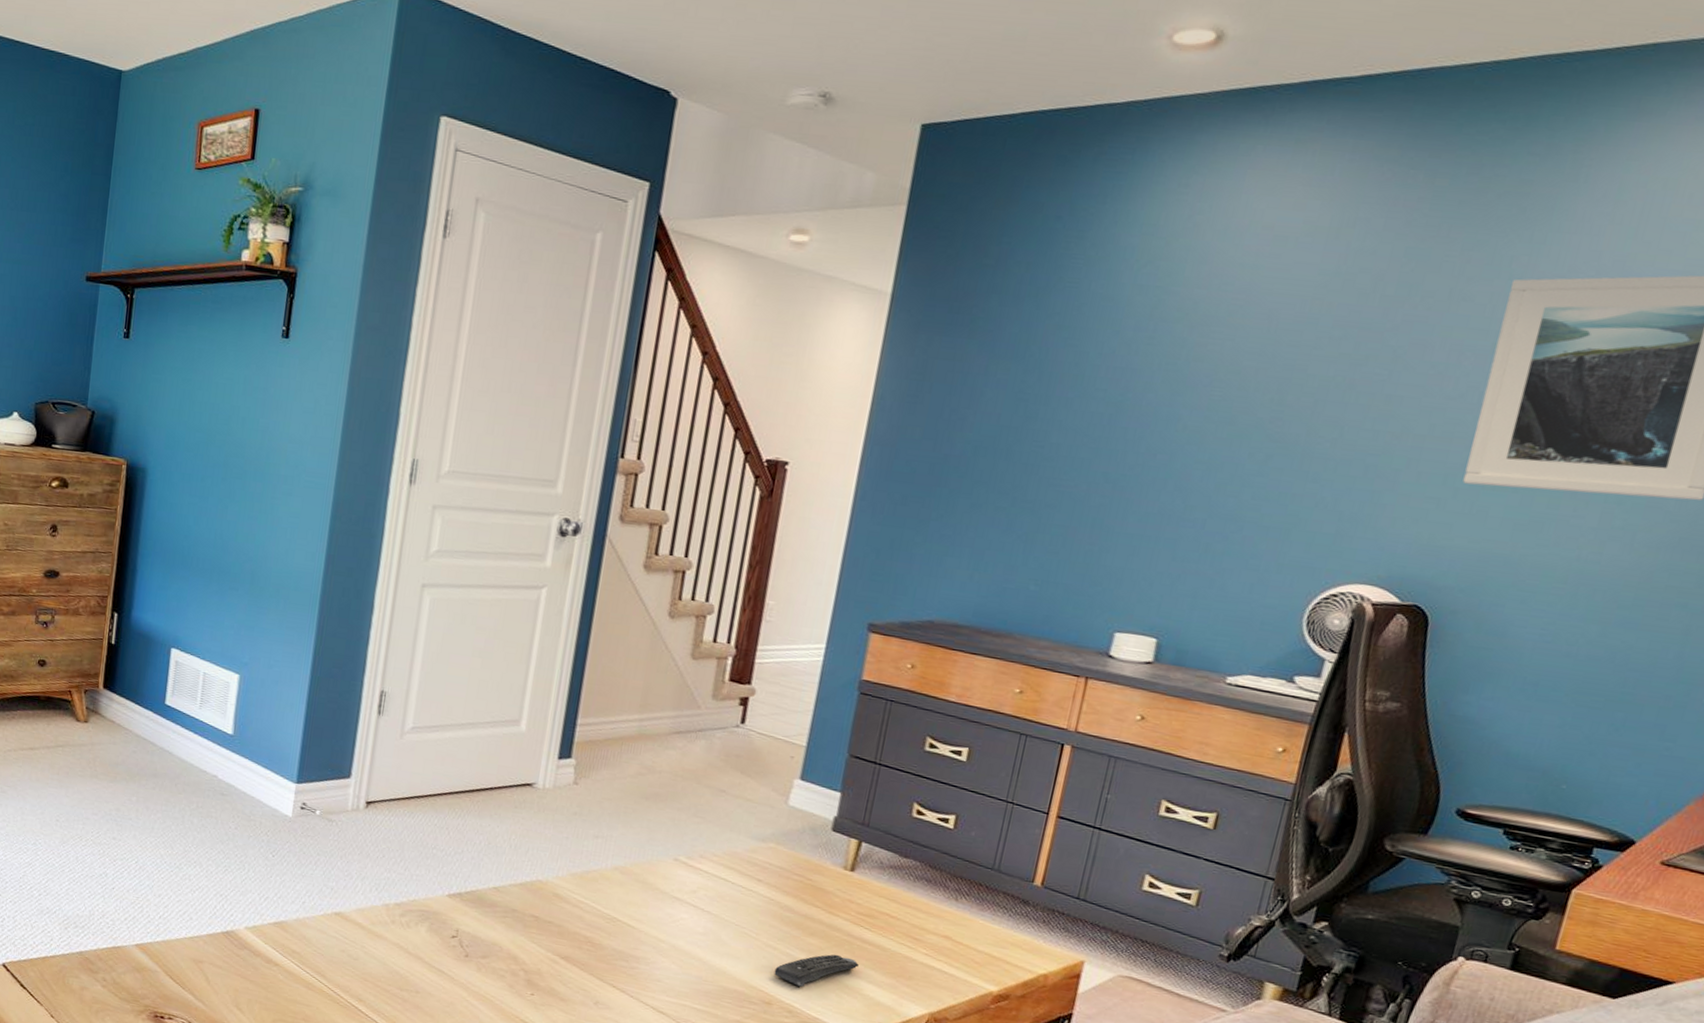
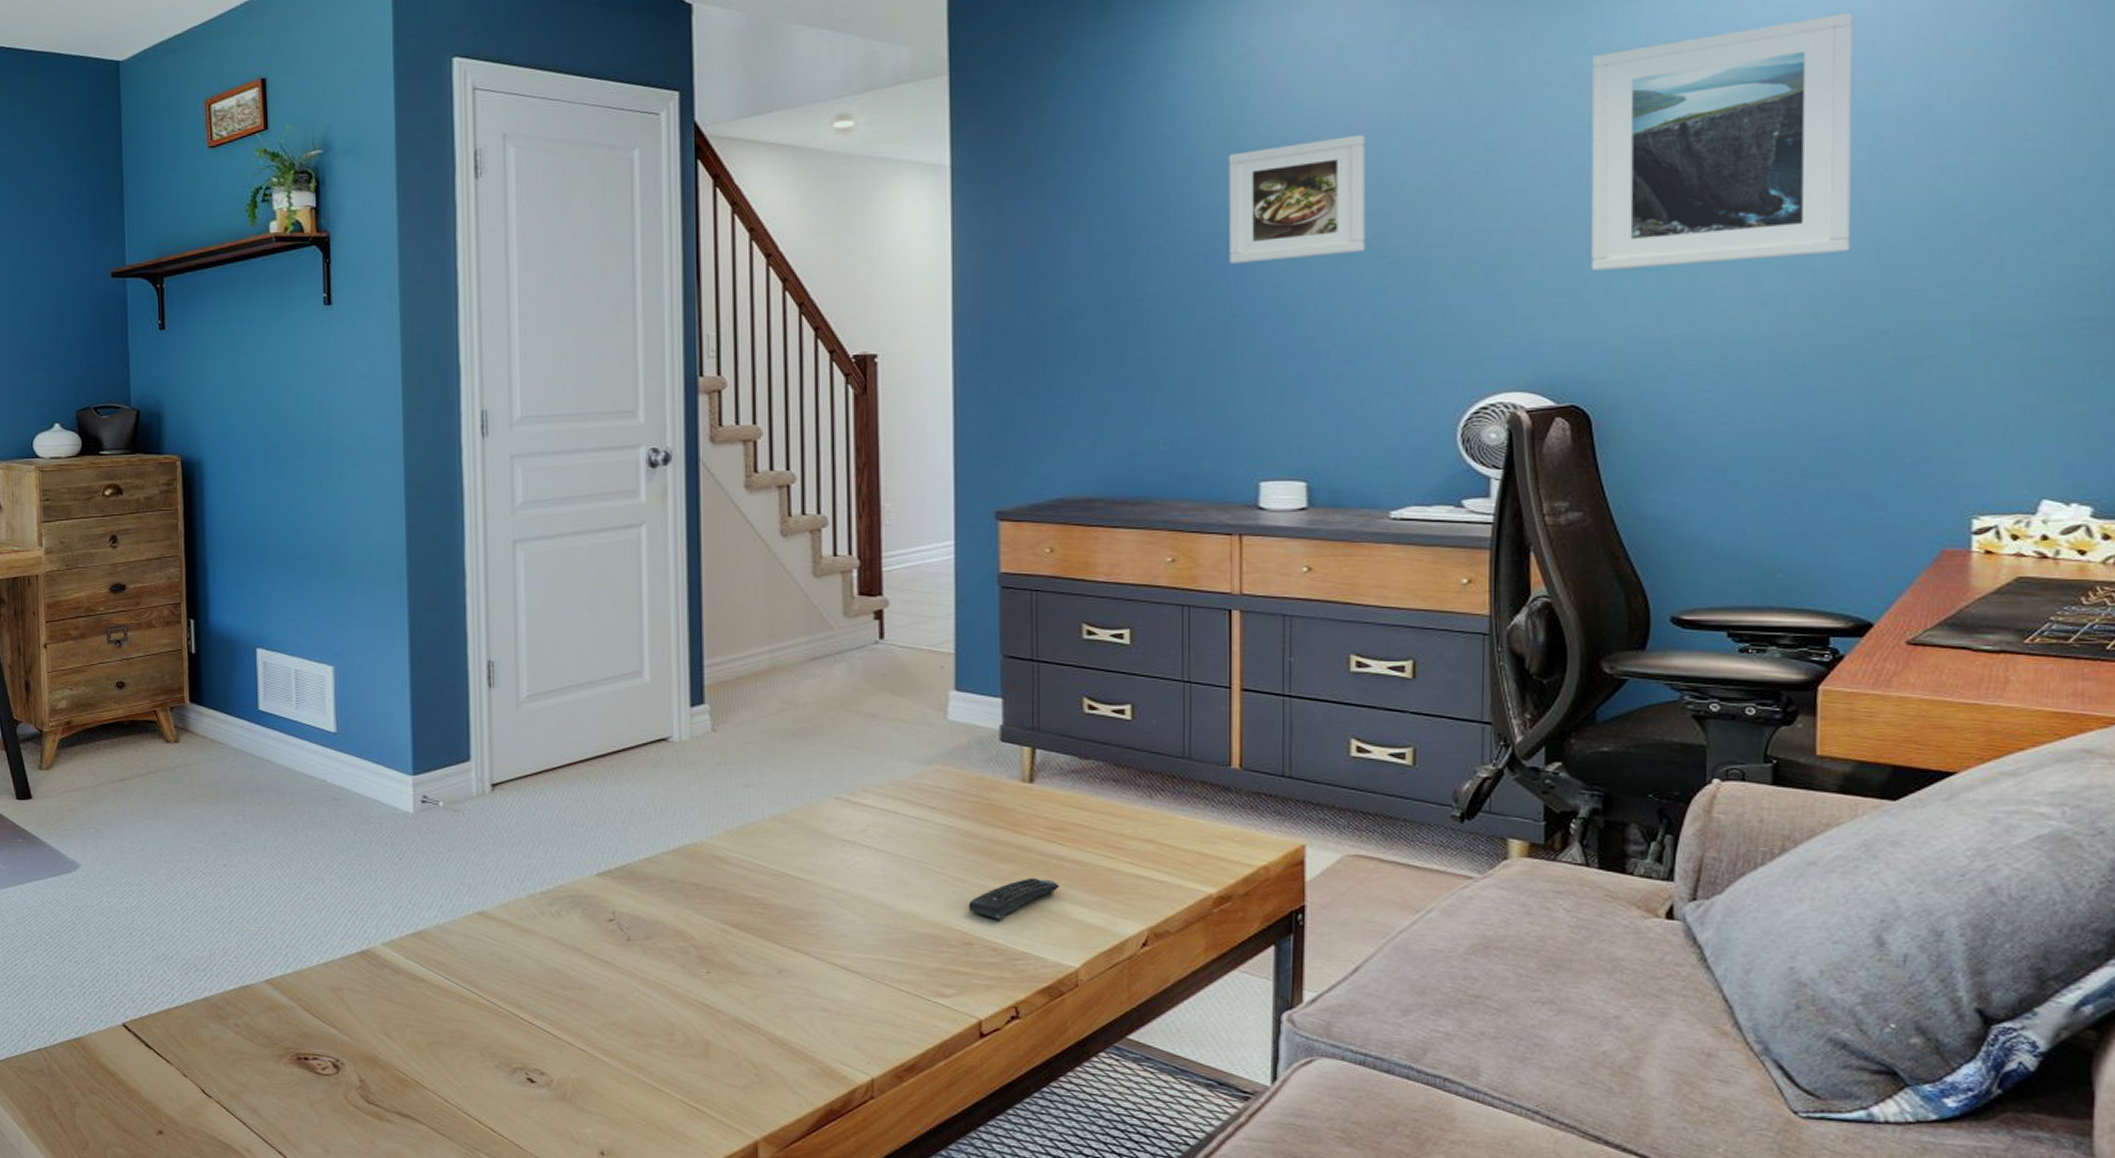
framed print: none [1131,321,1284,434] -> present [1228,134,1366,264]

